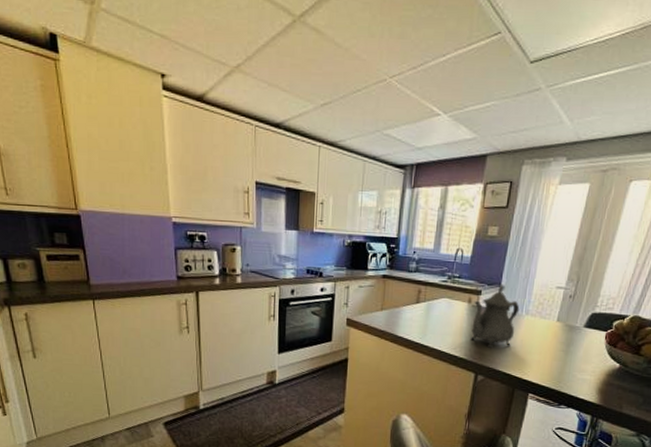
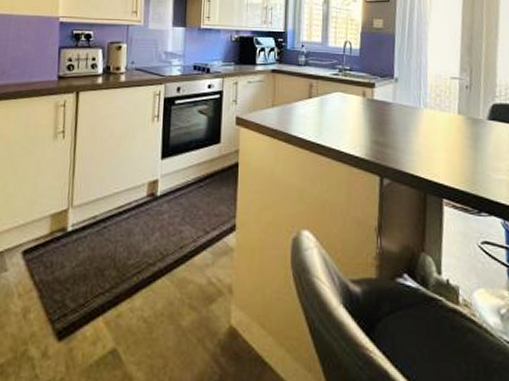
teapot: present [471,284,520,348] -> none [369,75,417,146]

